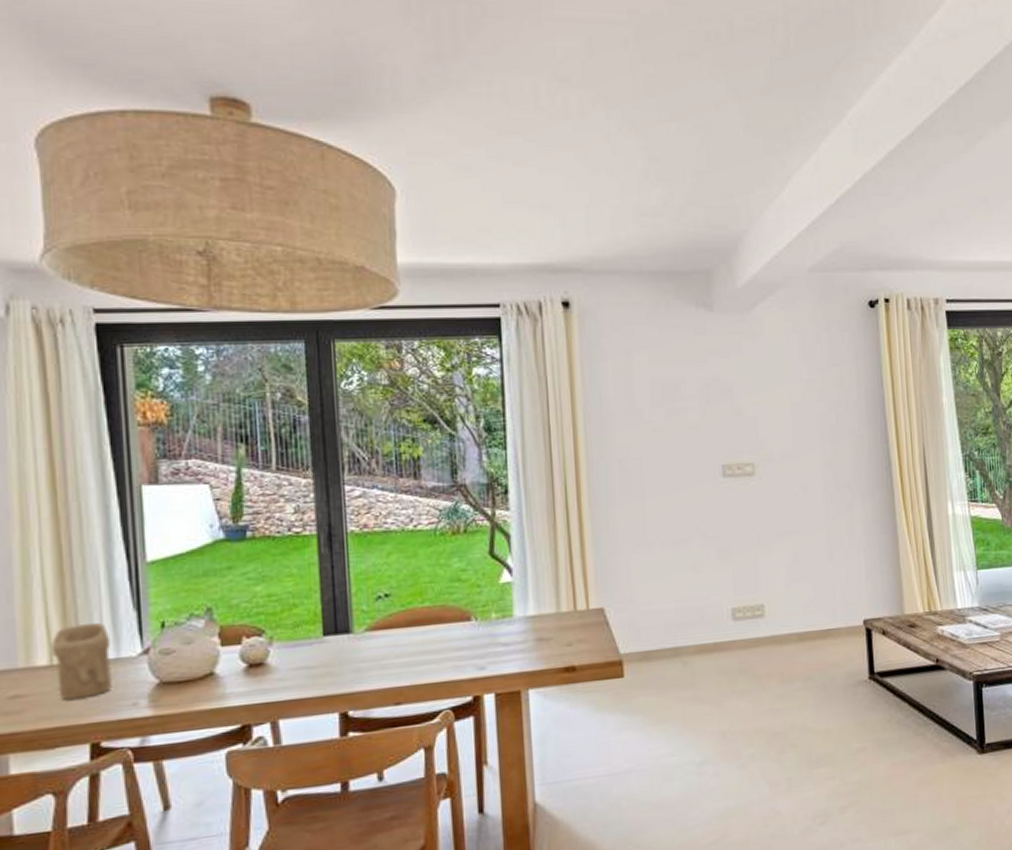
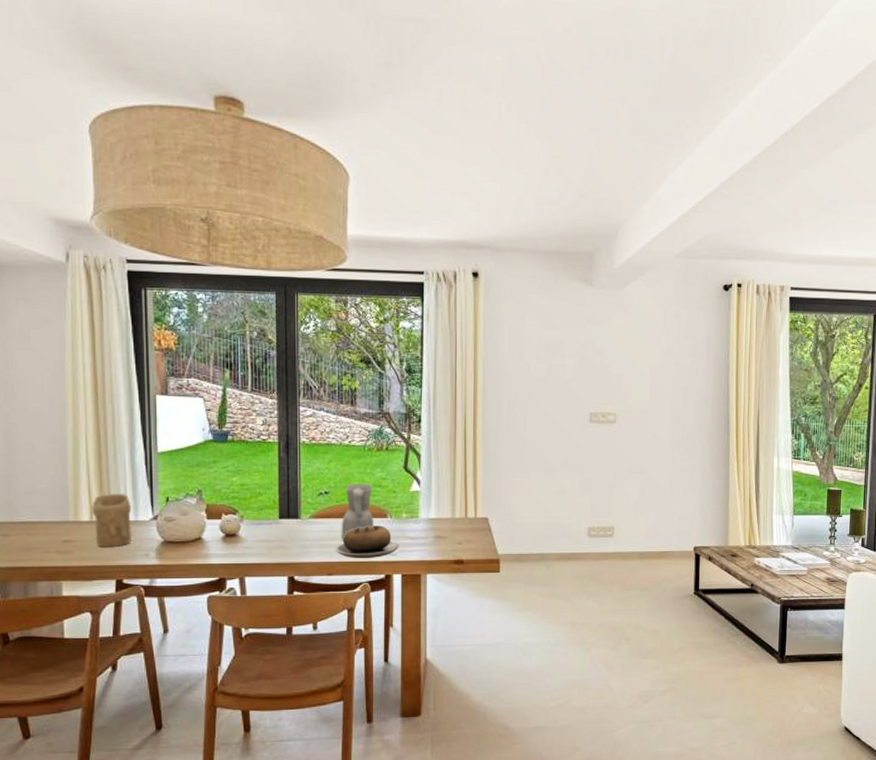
bread: none [402,631,489,679] -> present [335,526,399,559]
ceramic pitcher: none [409,578,455,656] -> present [341,483,374,540]

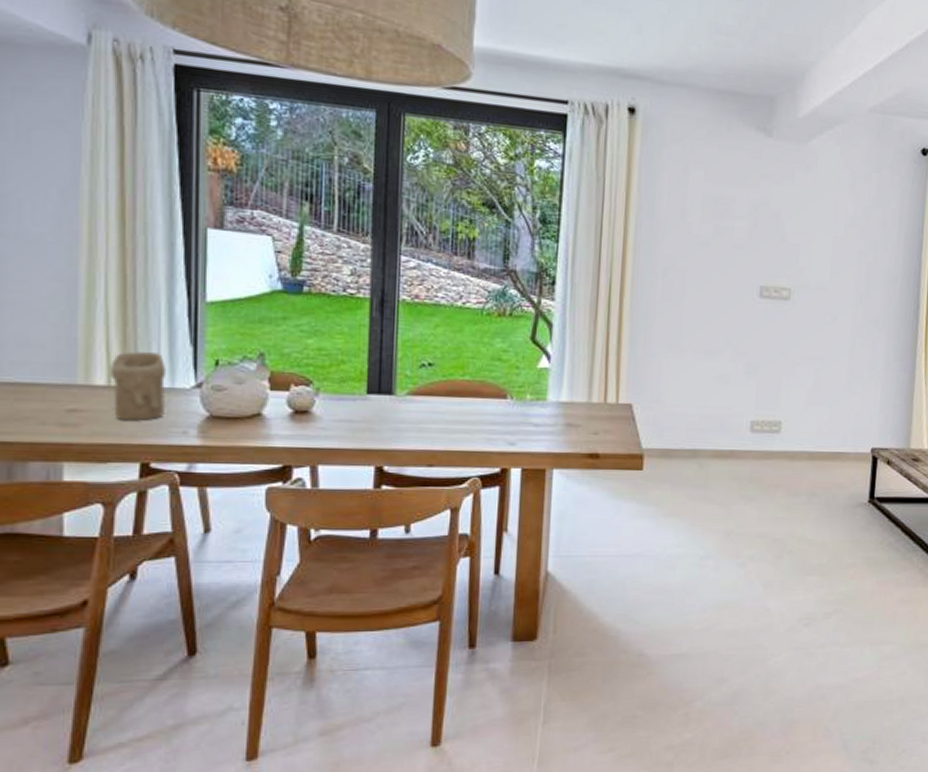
bread: present [335,526,399,559] -> none [438,407,520,448]
ceramic pitcher: present [341,483,374,540] -> none [446,354,490,424]

